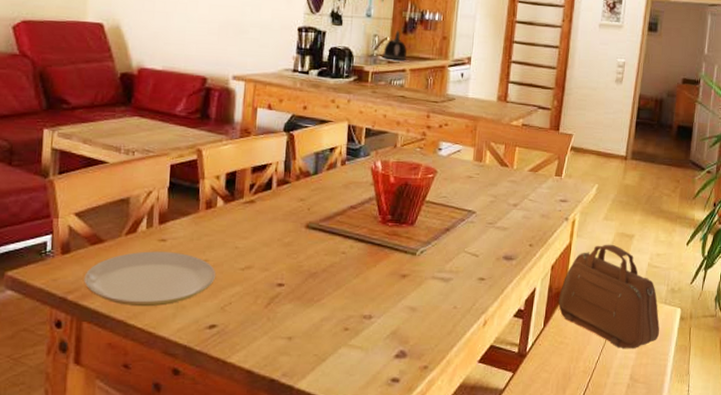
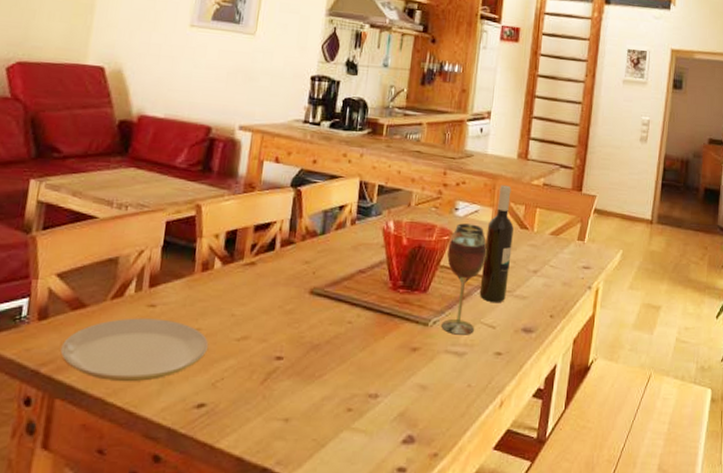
kettle: present [383,30,407,61] -> none [399,81,425,114]
wineglass: none [428,162,469,263] -> present [442,223,487,335]
wine bottle: none [463,126,494,233] -> present [479,185,514,302]
handbag: present [557,244,660,348] -> none [580,316,689,434]

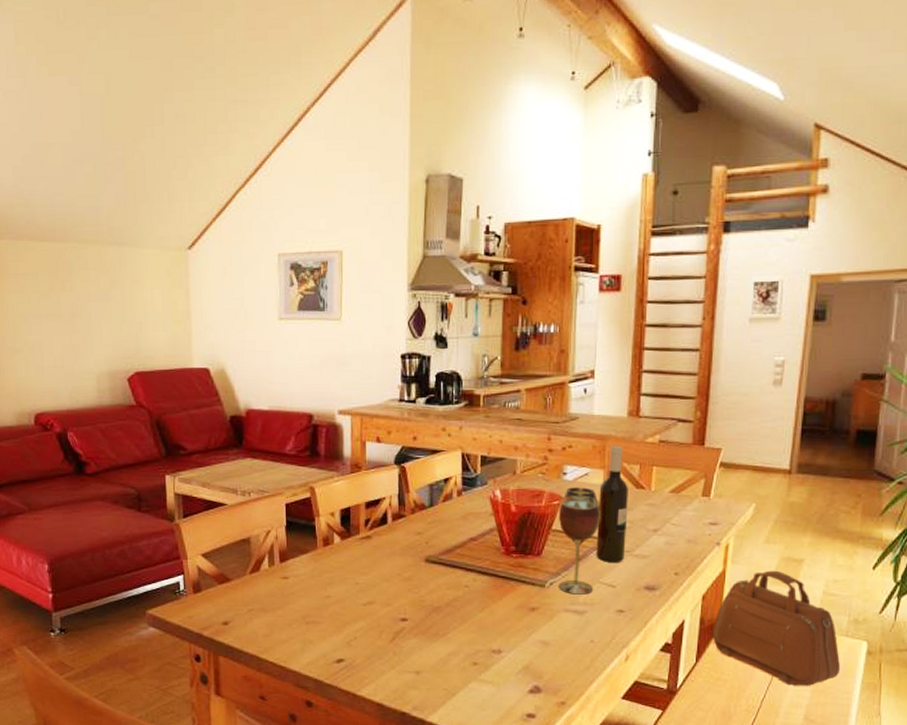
plate: present [60,318,209,381] -> none [216,588,340,641]
handbag: none [580,316,689,434] -> present [711,570,840,686]

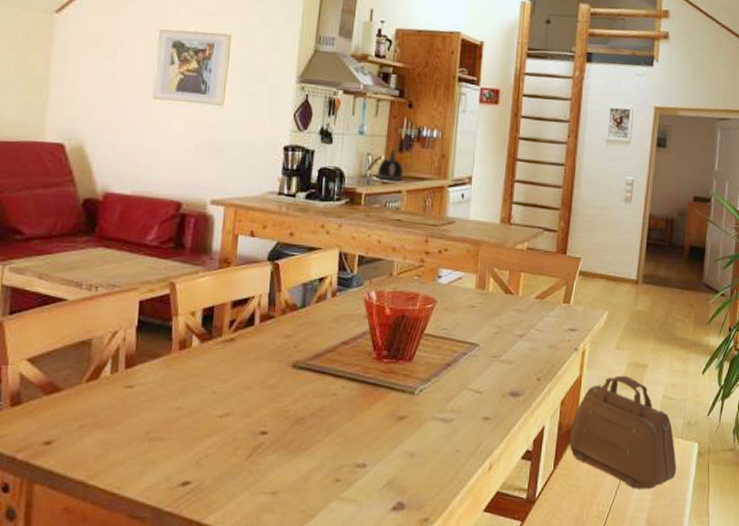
kettle: none [494,347,521,381] -> present [377,148,403,182]
wineglass: present [559,487,600,595] -> none [428,291,472,402]
wine bottle: present [596,445,628,562] -> none [465,250,498,368]

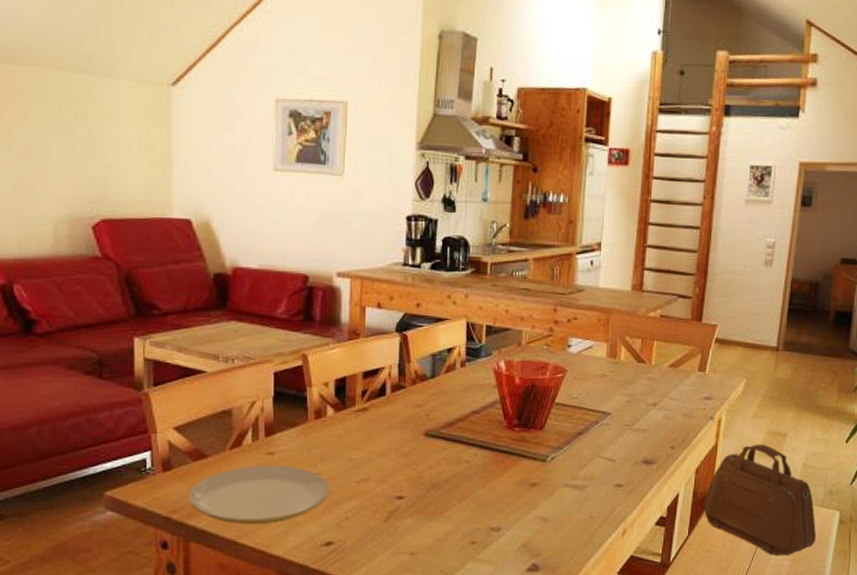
plate: none [36,399,191,463] -> present [188,465,330,524]
kettle: present [377,148,403,182] -> none [502,215,530,250]

